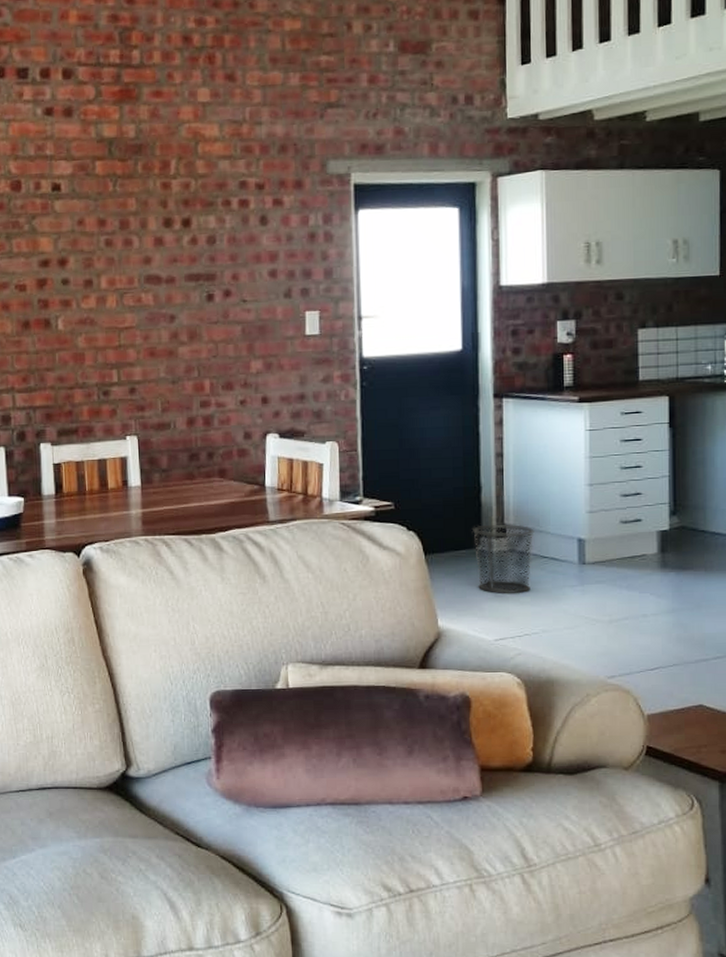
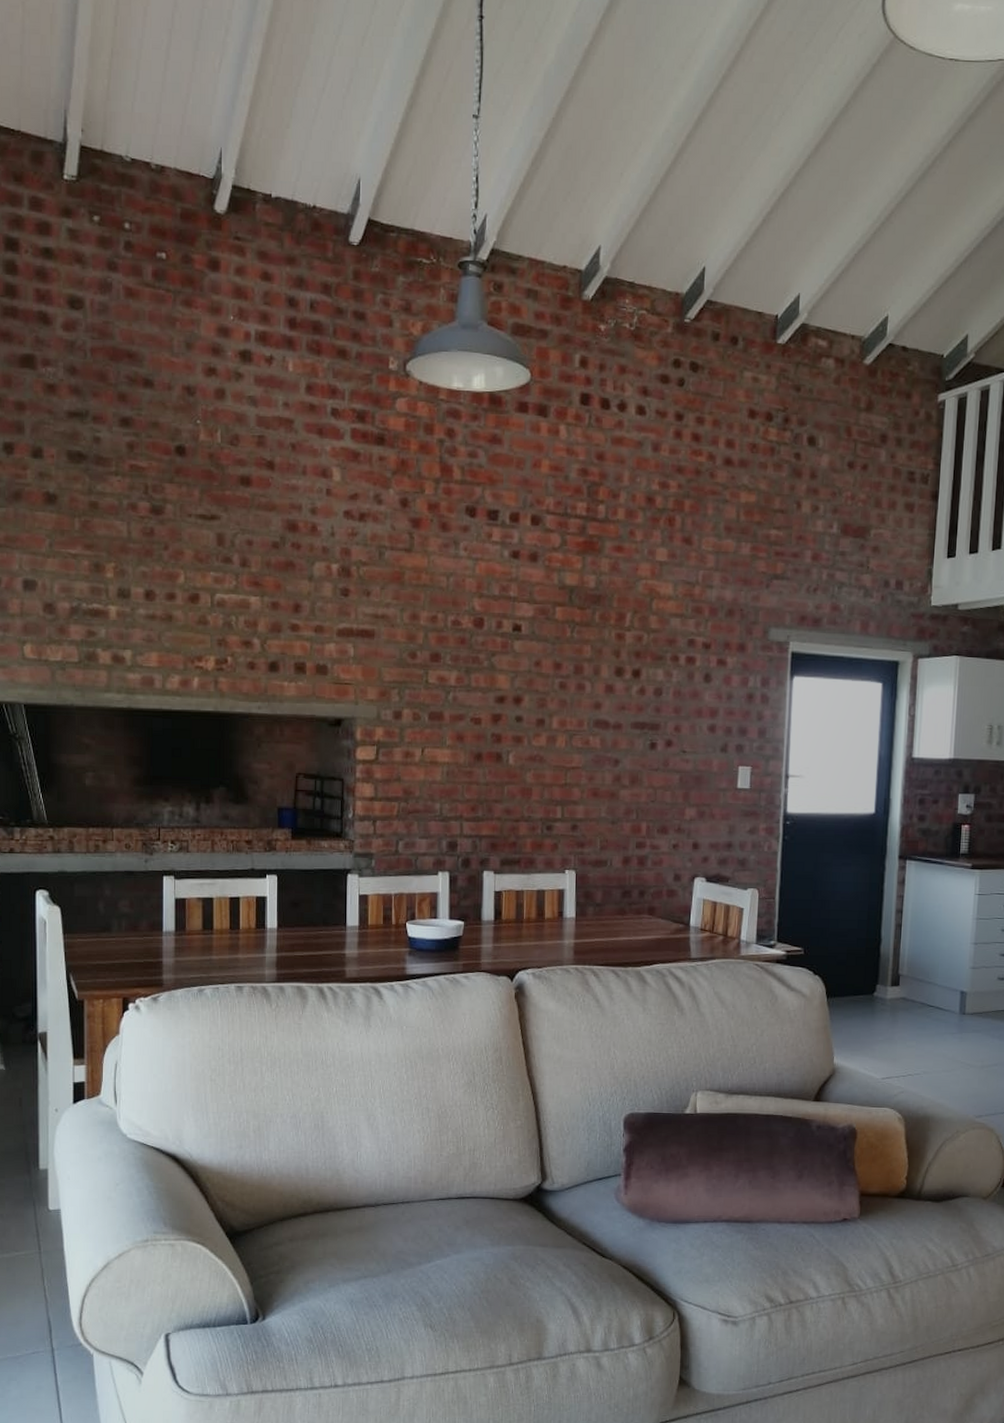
waste bin: present [473,523,534,594] -> none [871,973,924,1038]

